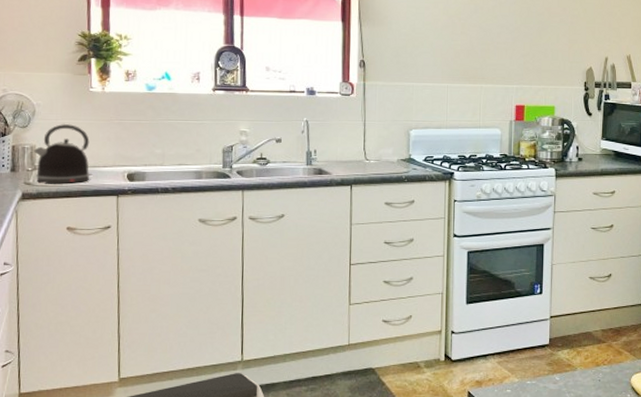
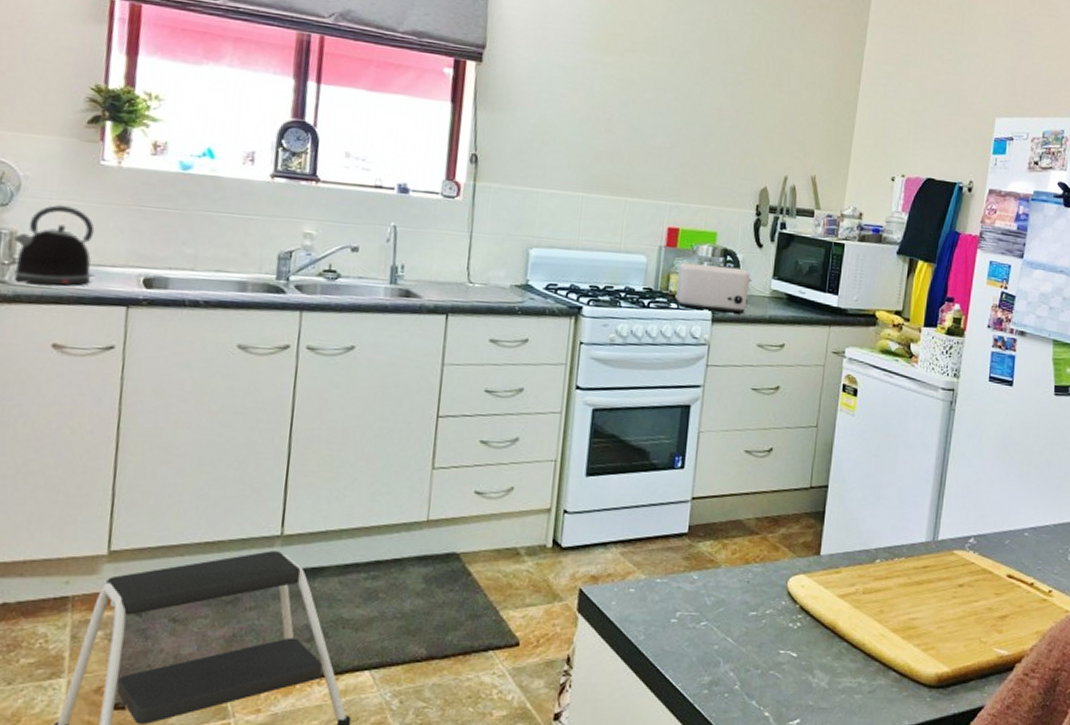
toaster: none [525,132,585,169] -> present [675,262,752,314]

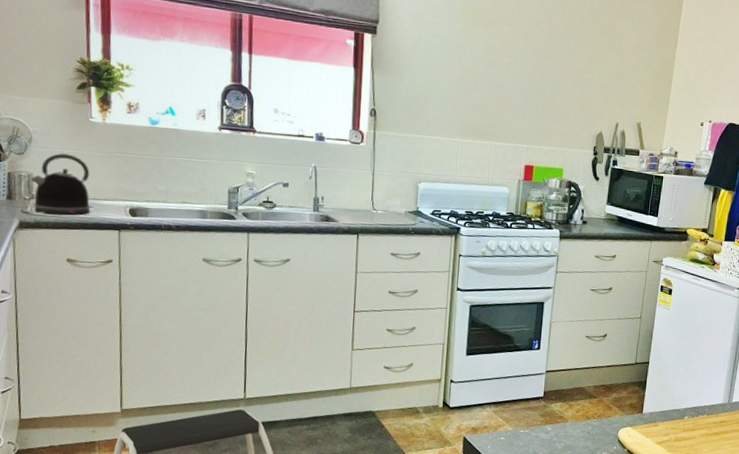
toaster: present [675,262,752,314] -> none [531,192,591,232]

